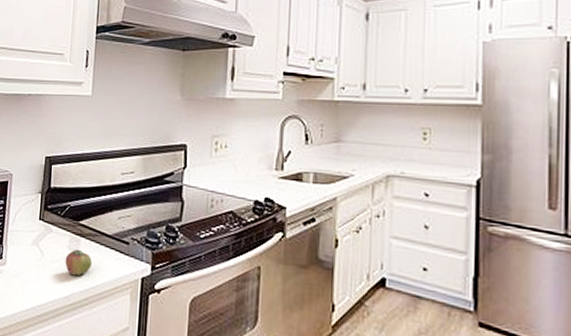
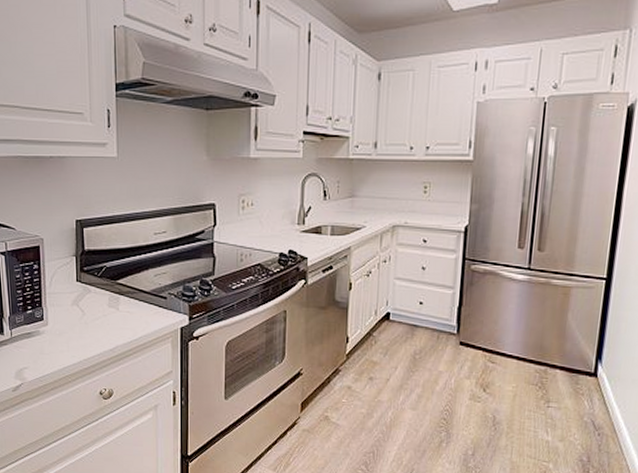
apple: present [65,249,92,276] -> none [106,306,132,331]

